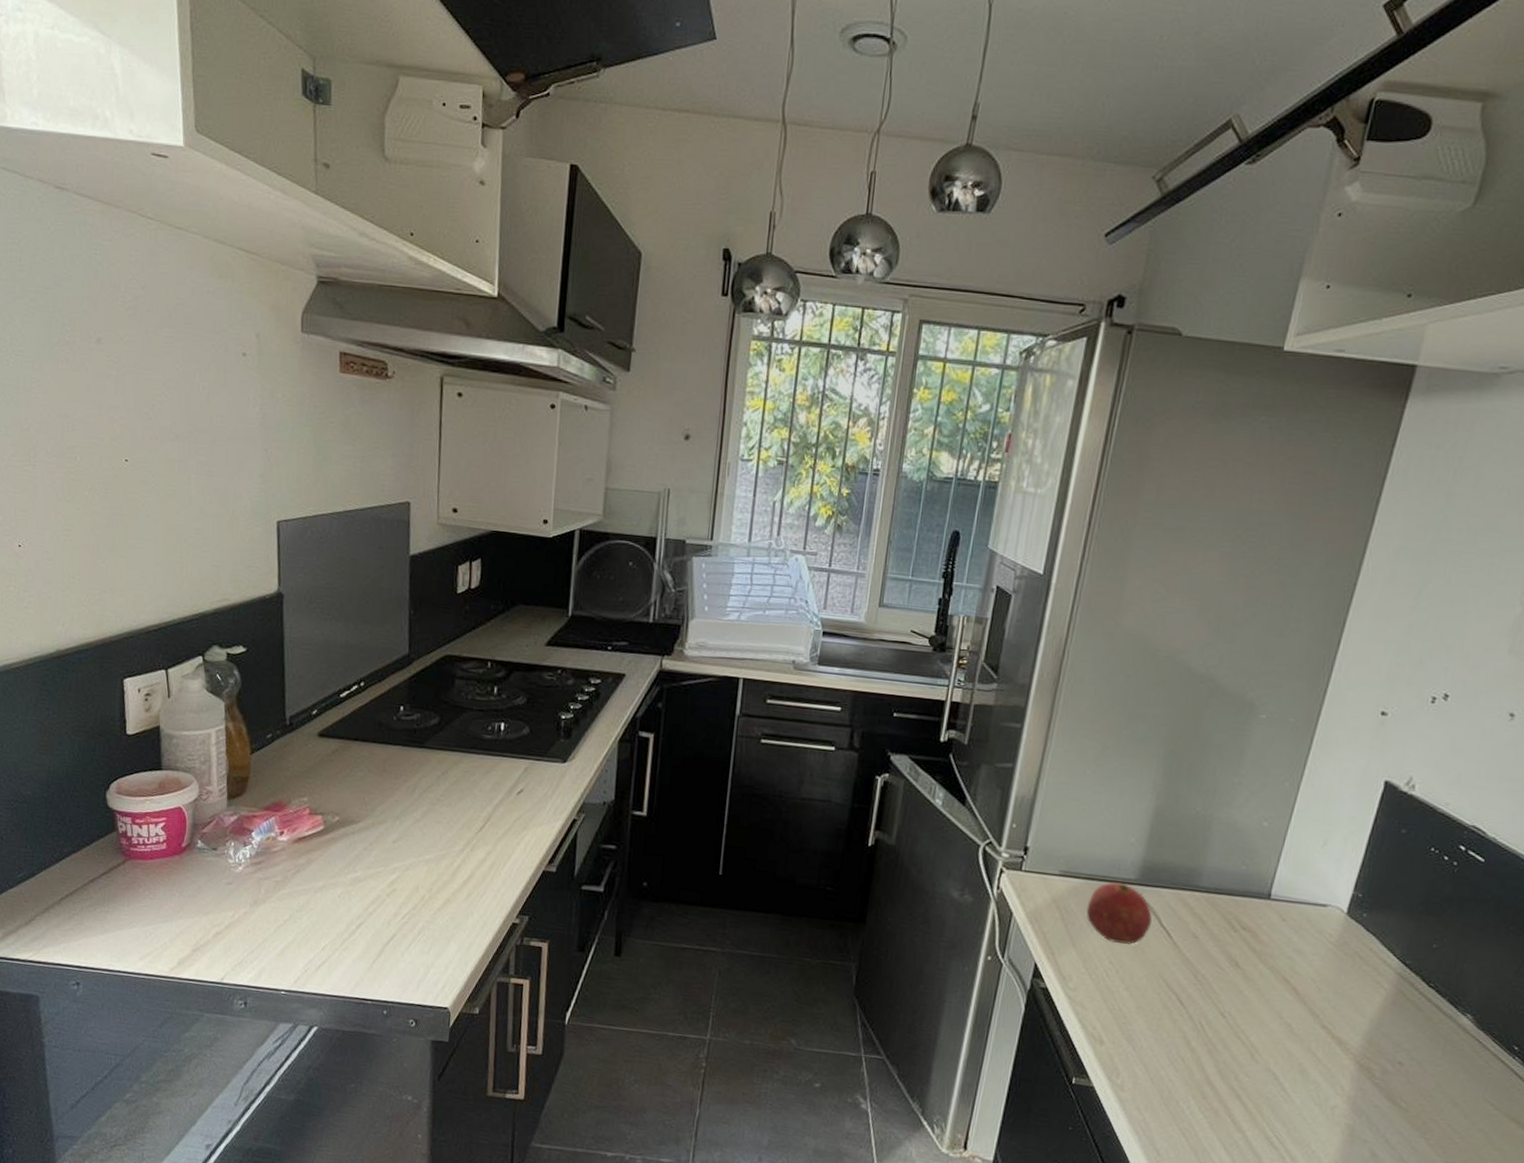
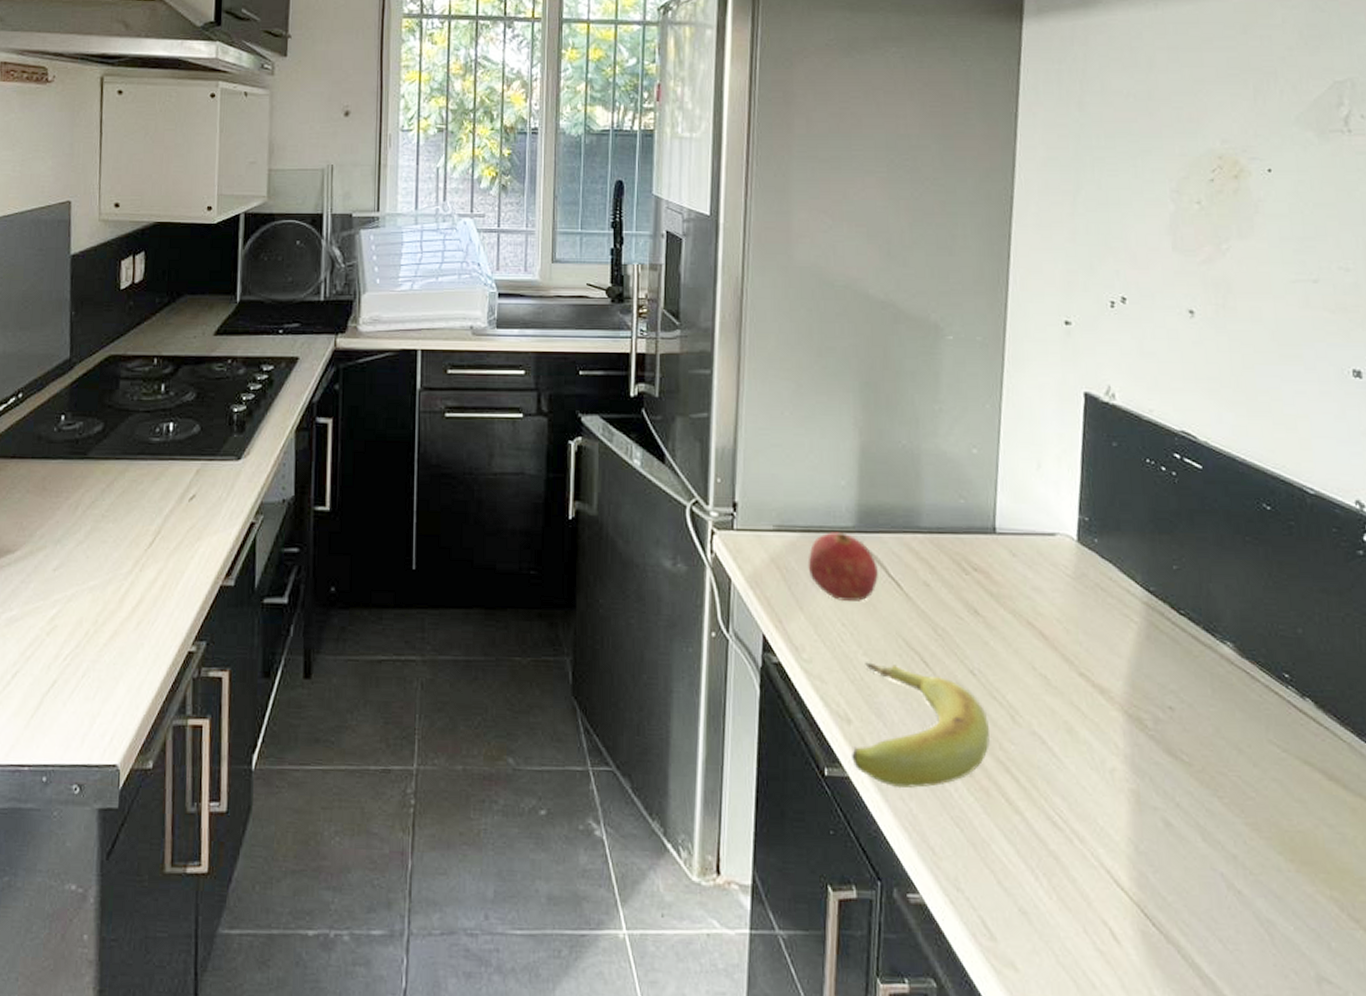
banana: none [1099,995,1229,1103] -> present [852,662,989,789]

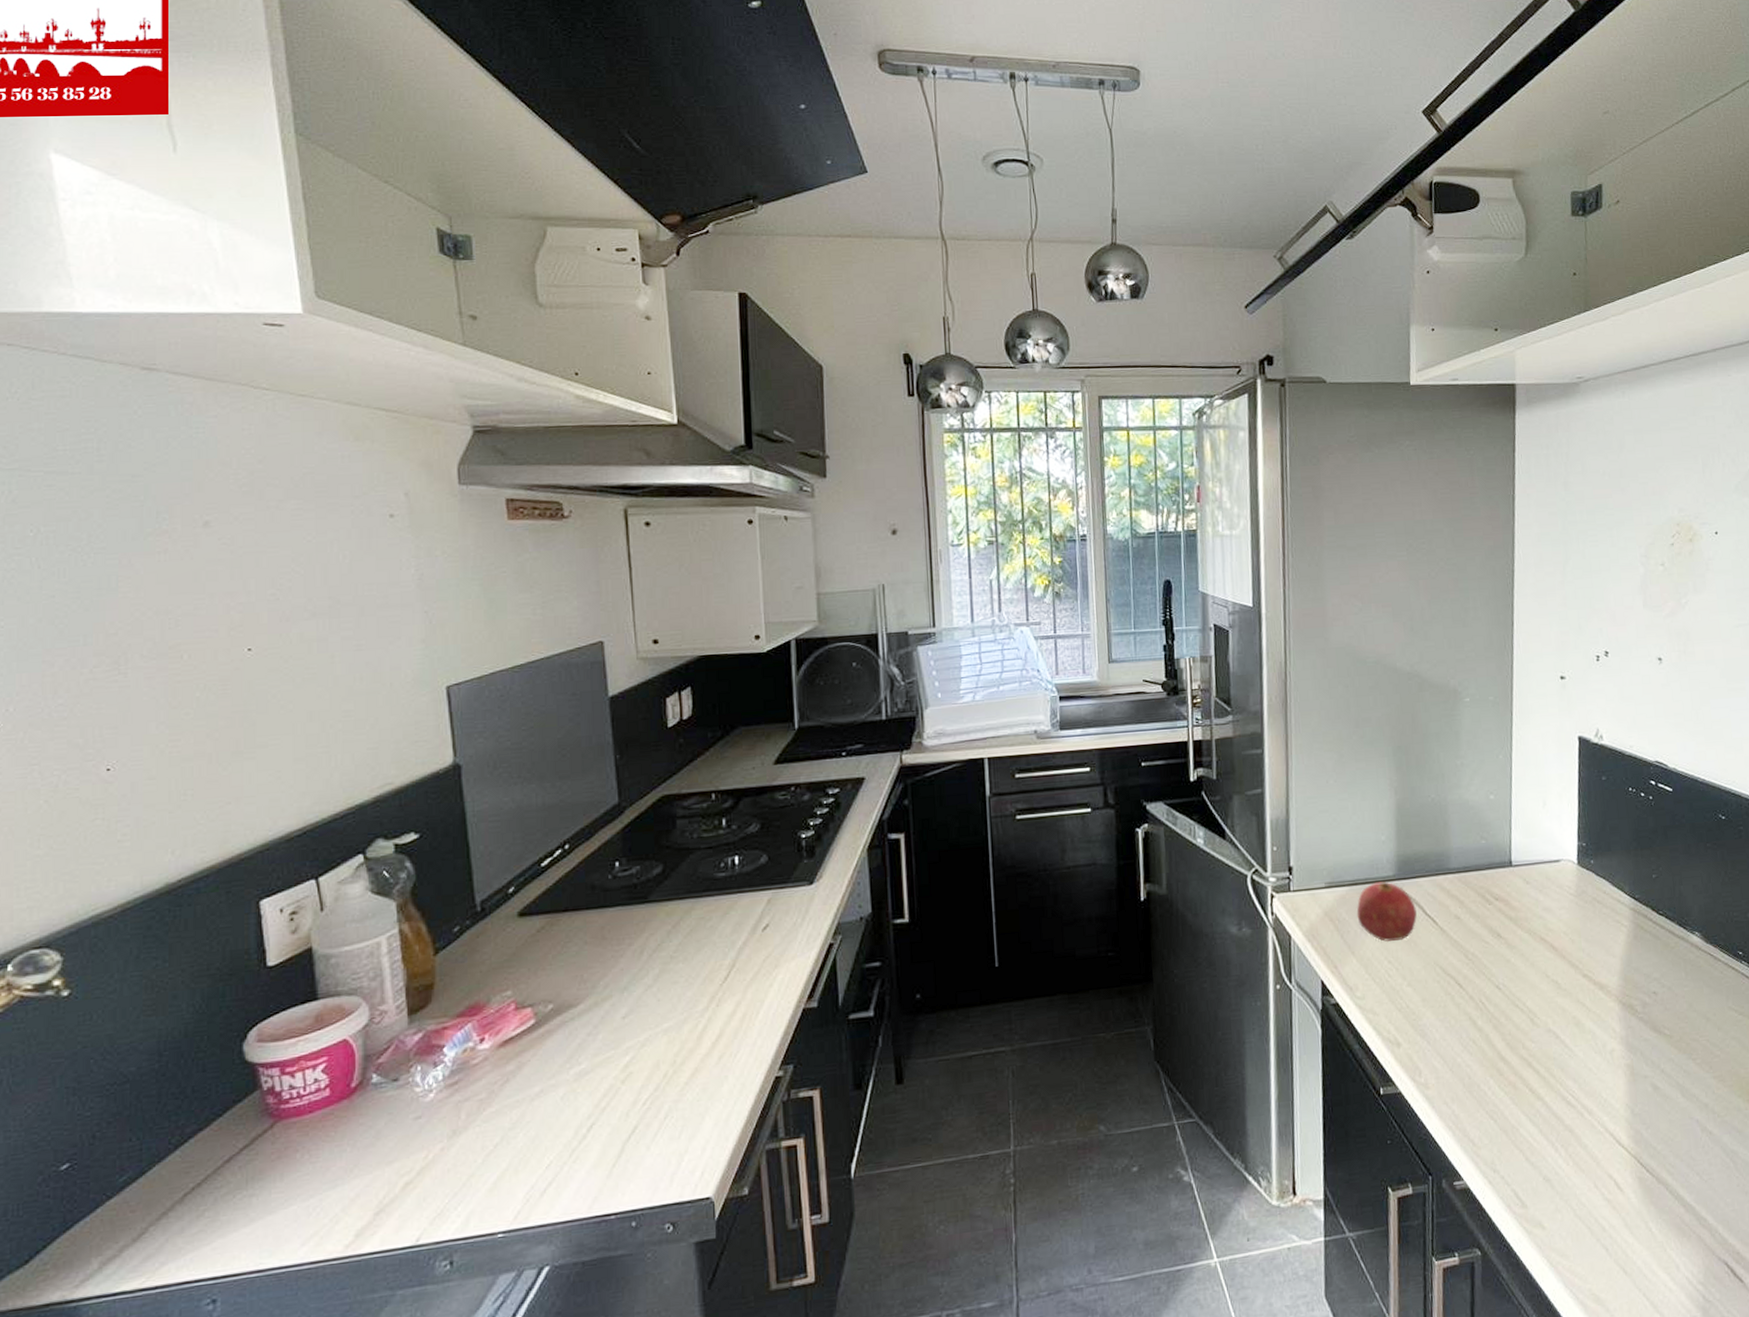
banana: present [852,662,989,789] -> none [1402,990,1514,1095]

